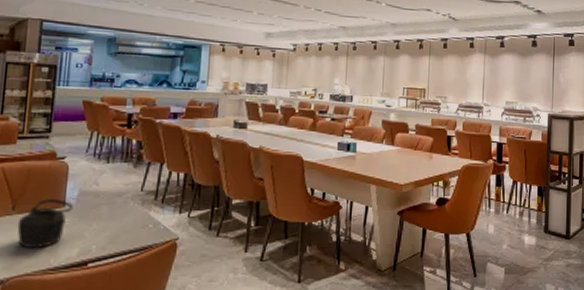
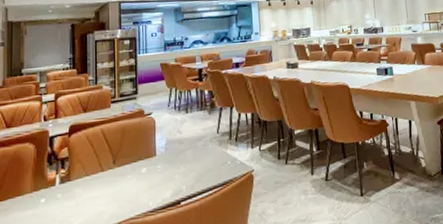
teapot: present [17,199,73,249] -> none [119,150,163,196]

